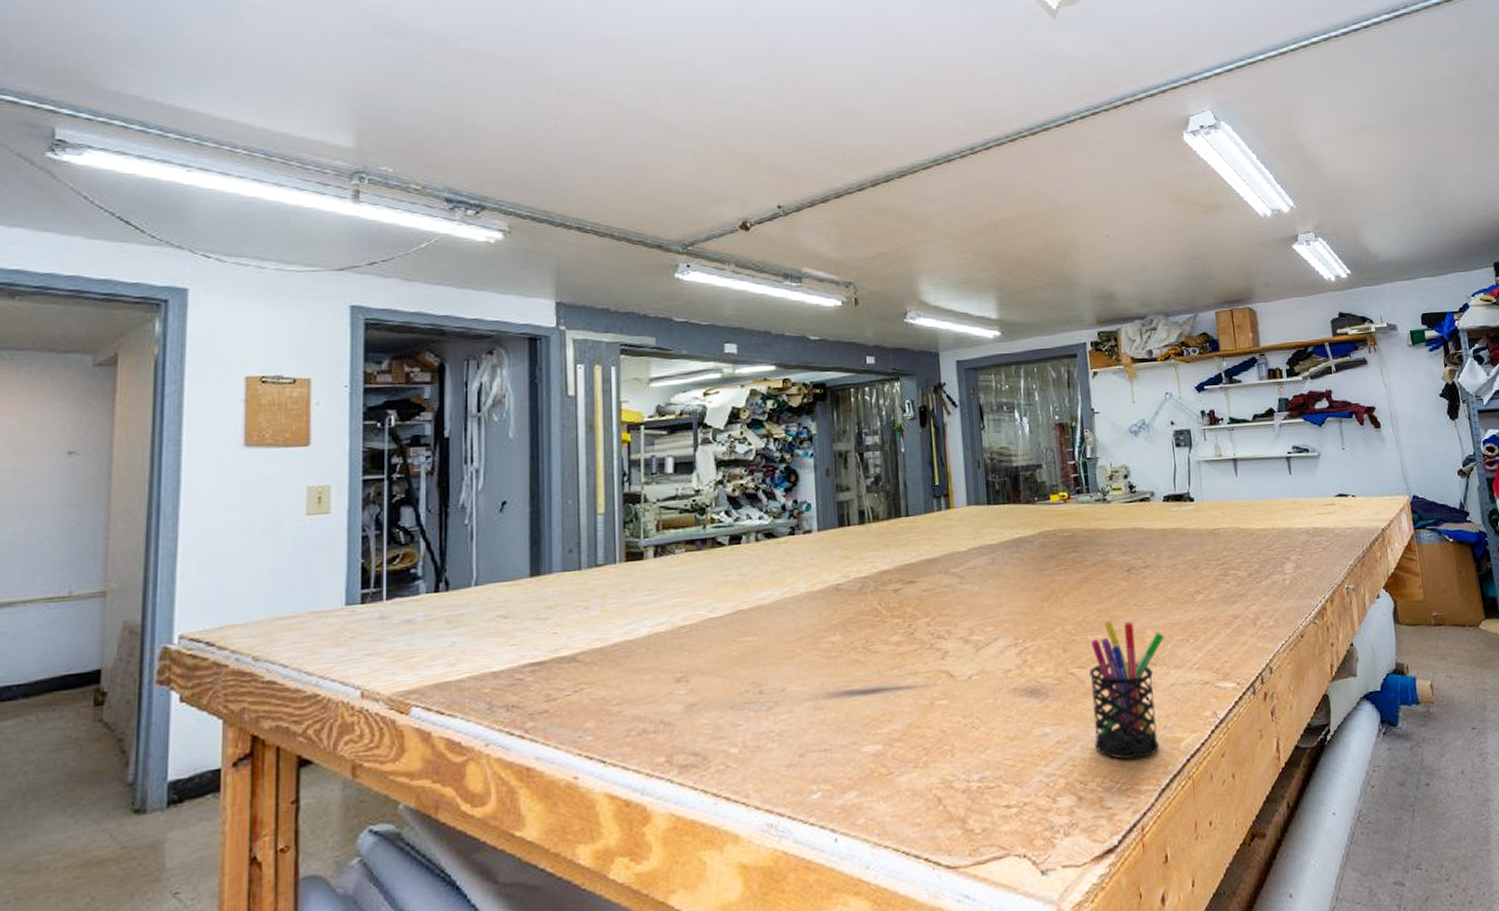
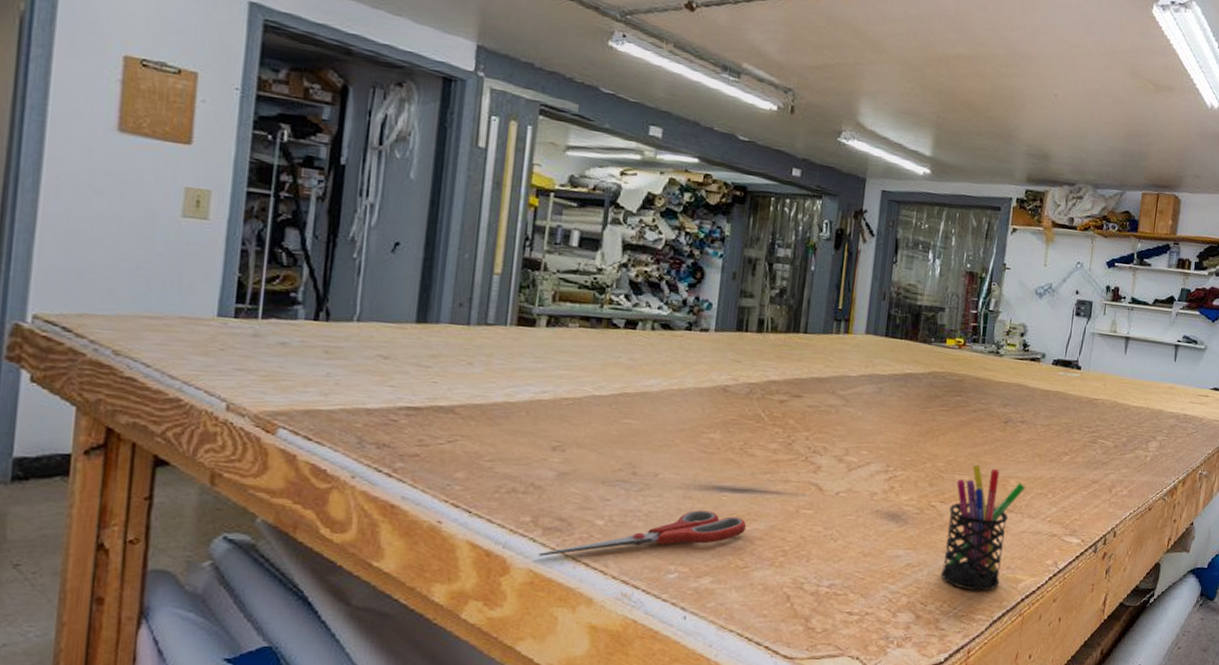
scissors: none [677,719,882,798] -> present [538,510,746,556]

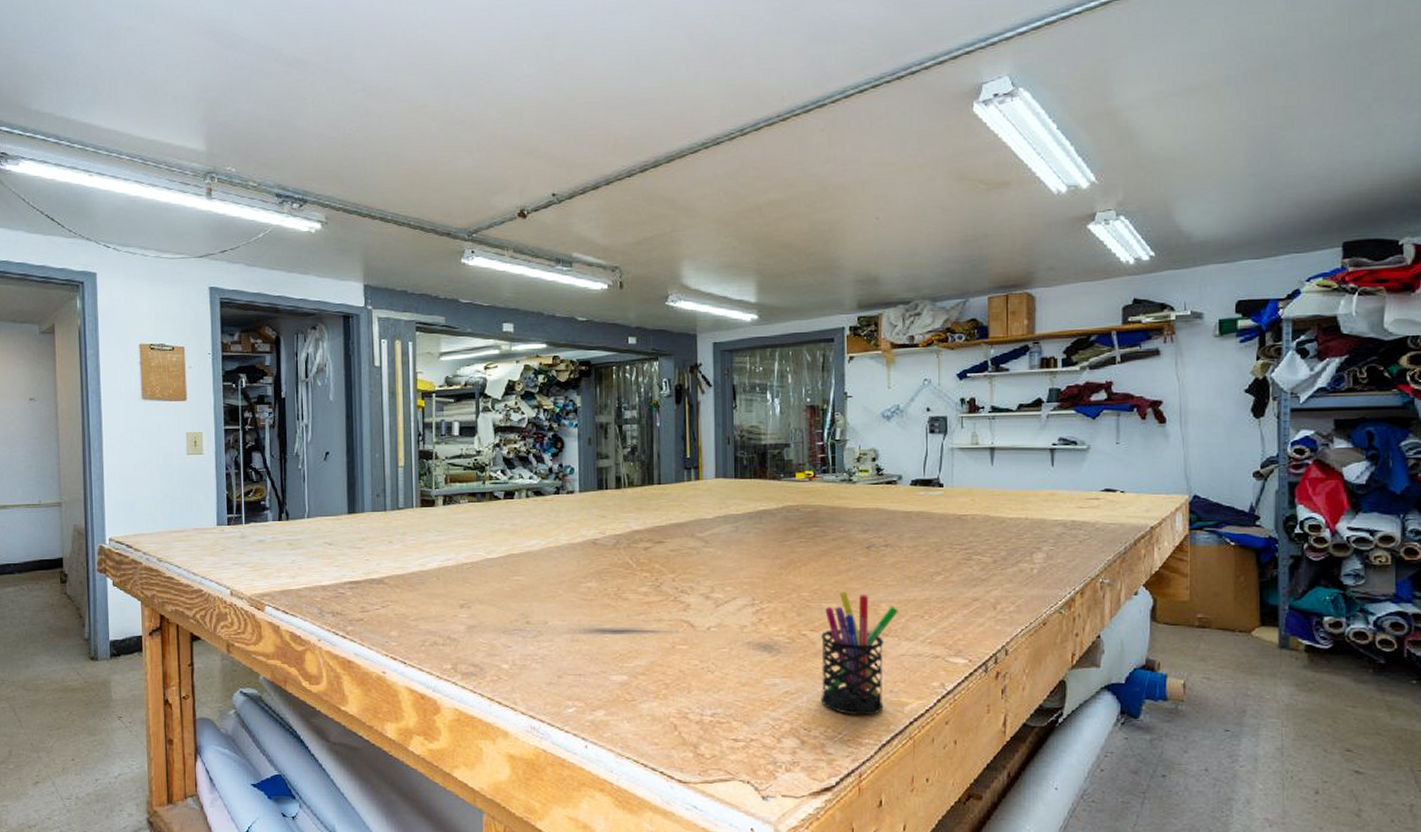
scissors: present [538,510,746,556] -> none [461,651,629,697]

